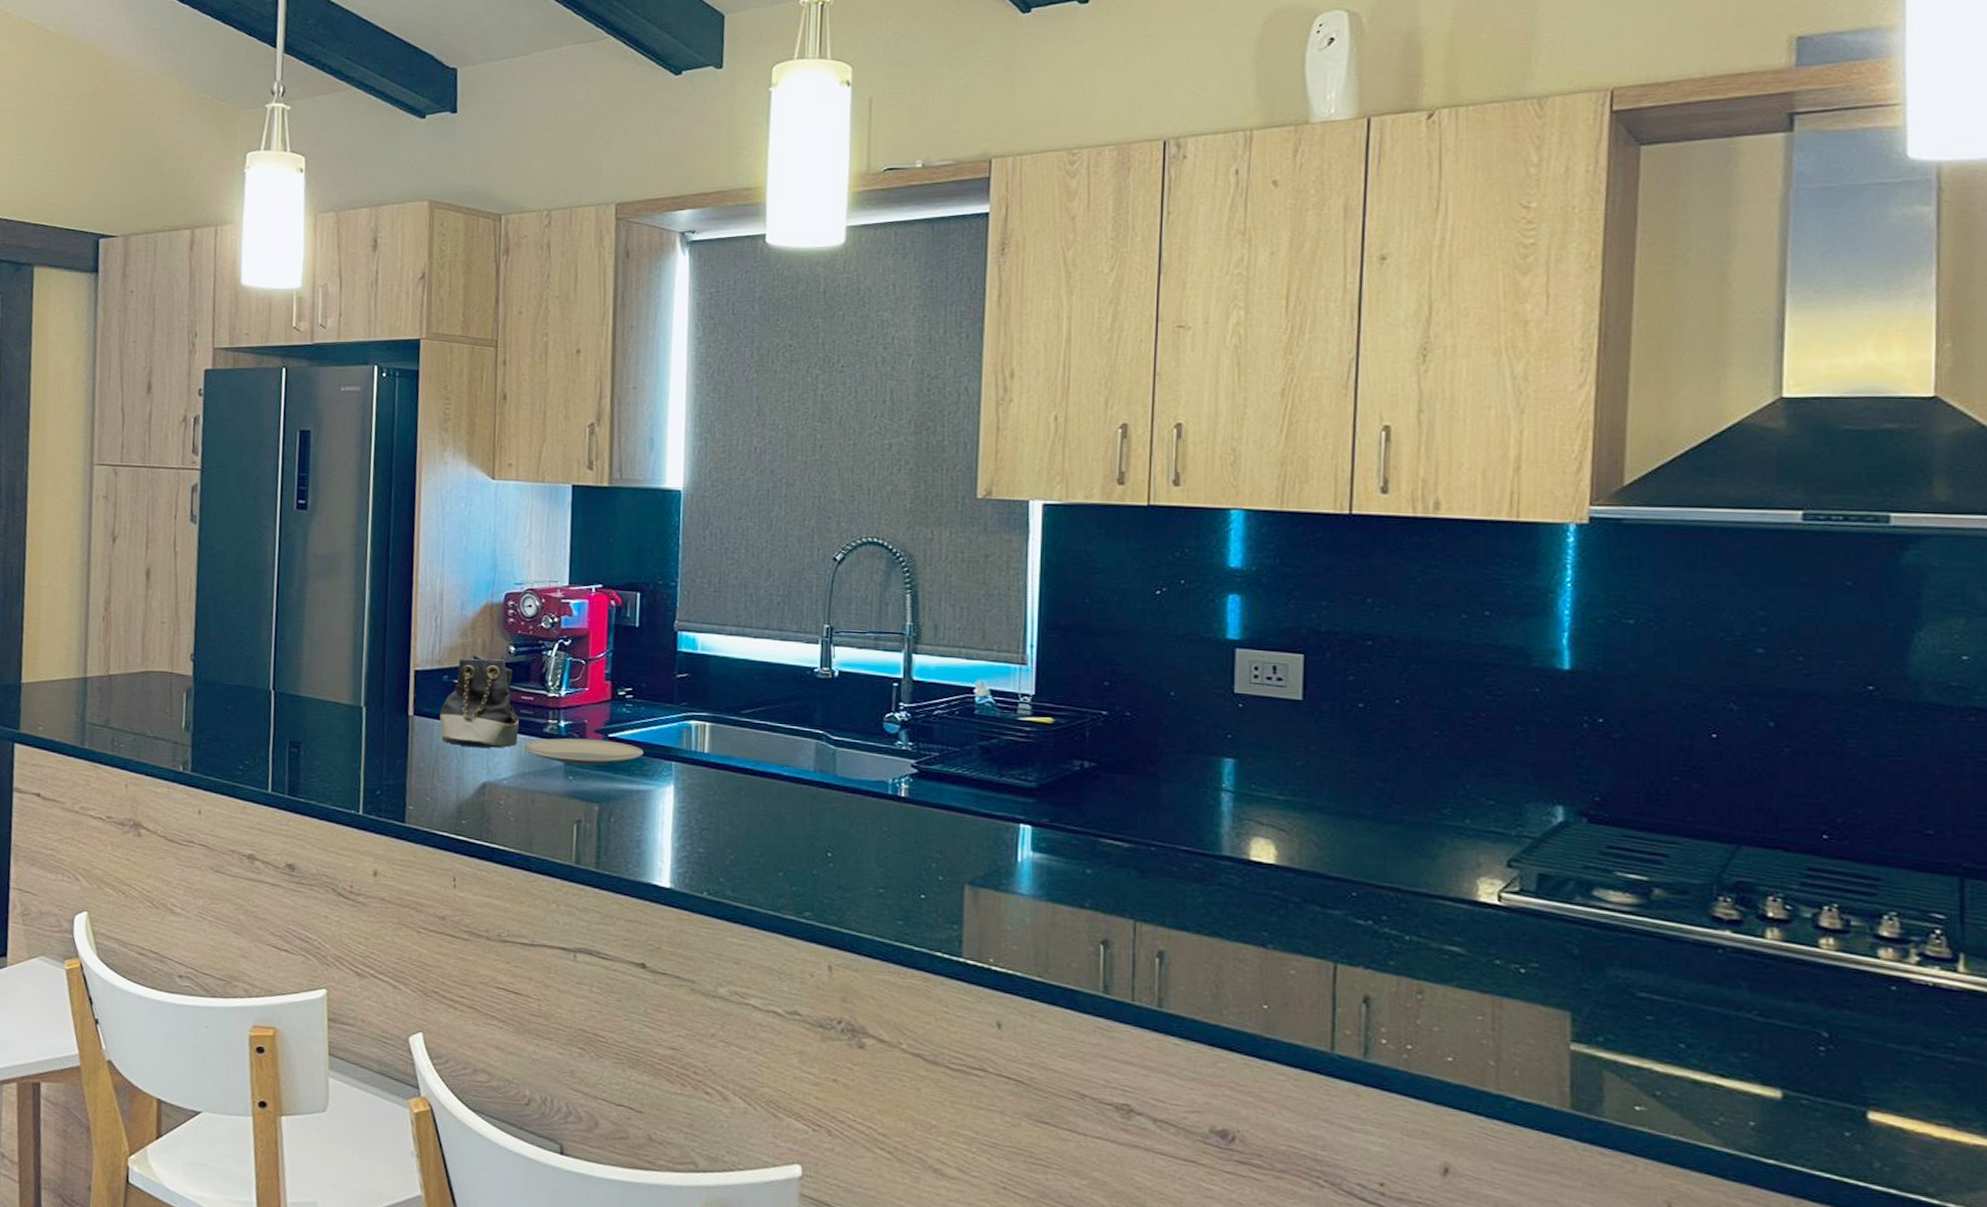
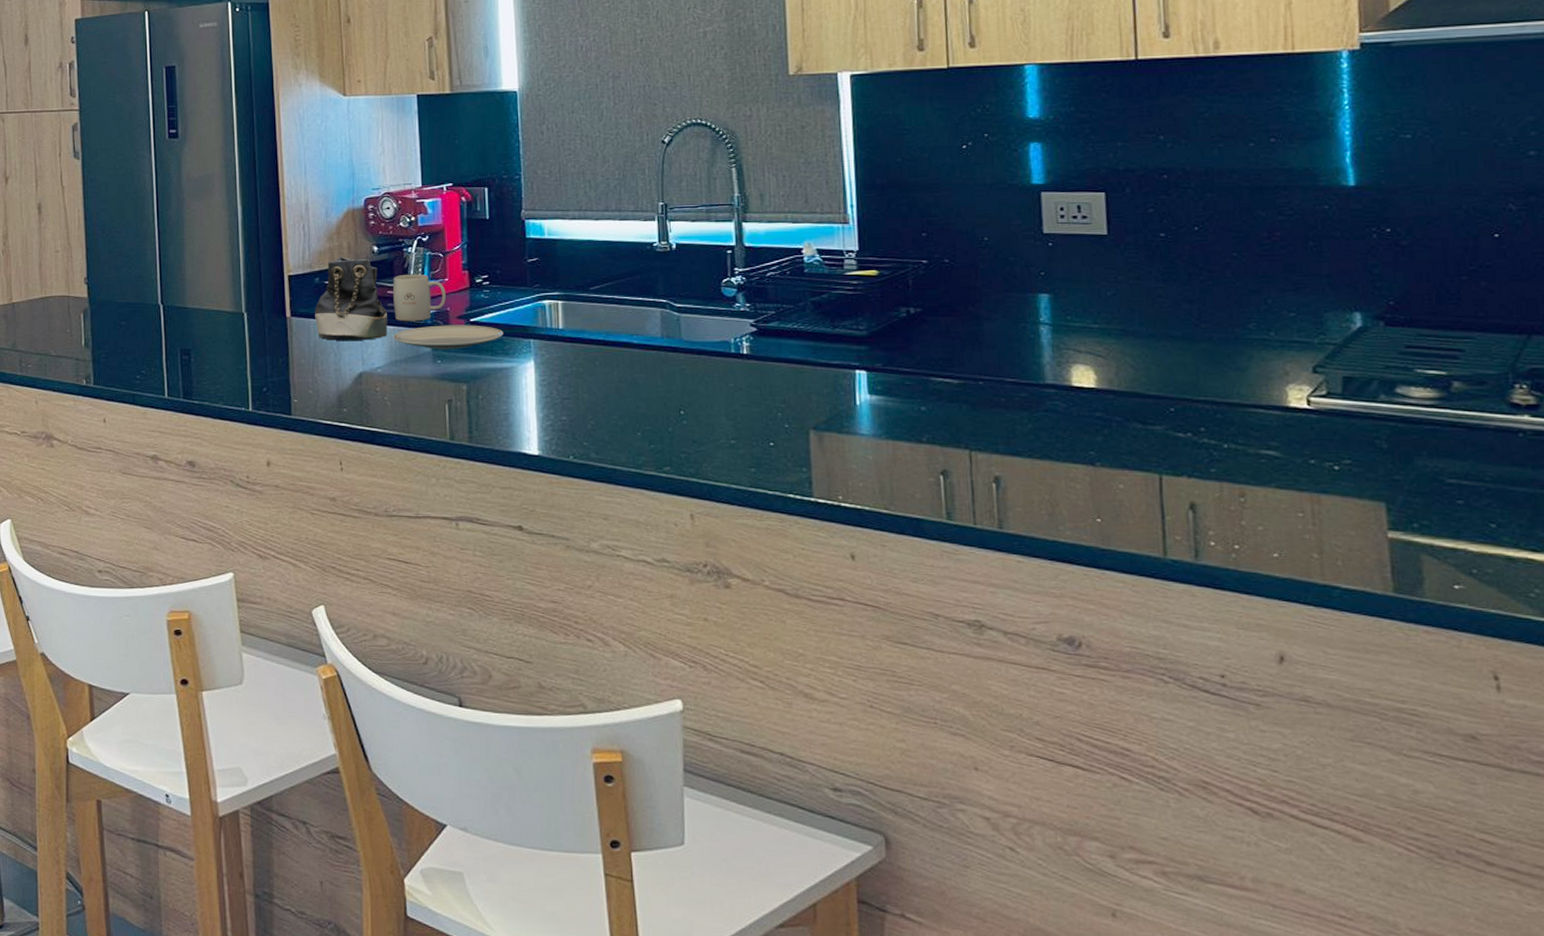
mug: none [526,679,586,732] -> present [393,273,447,322]

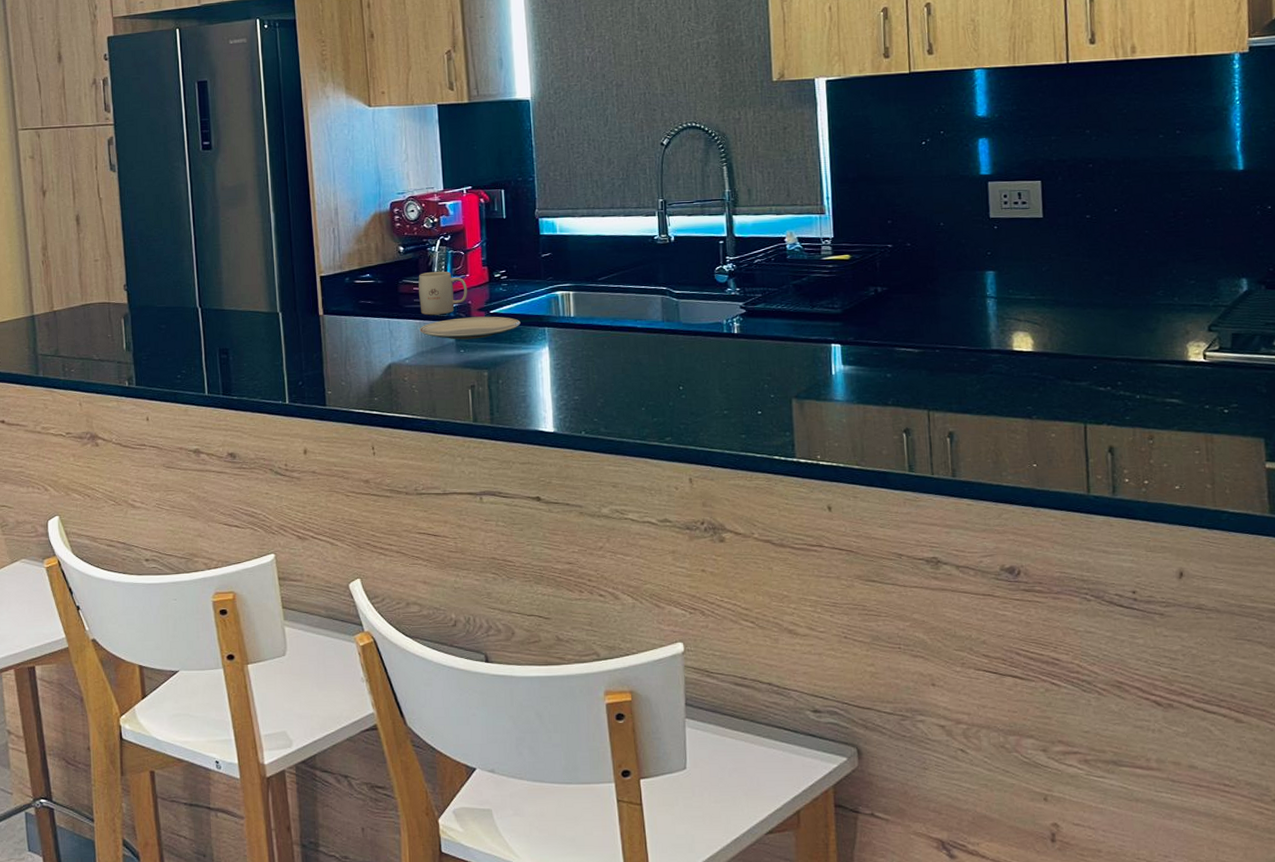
handbag: present [315,256,388,341] -> none [346,257,414,336]

